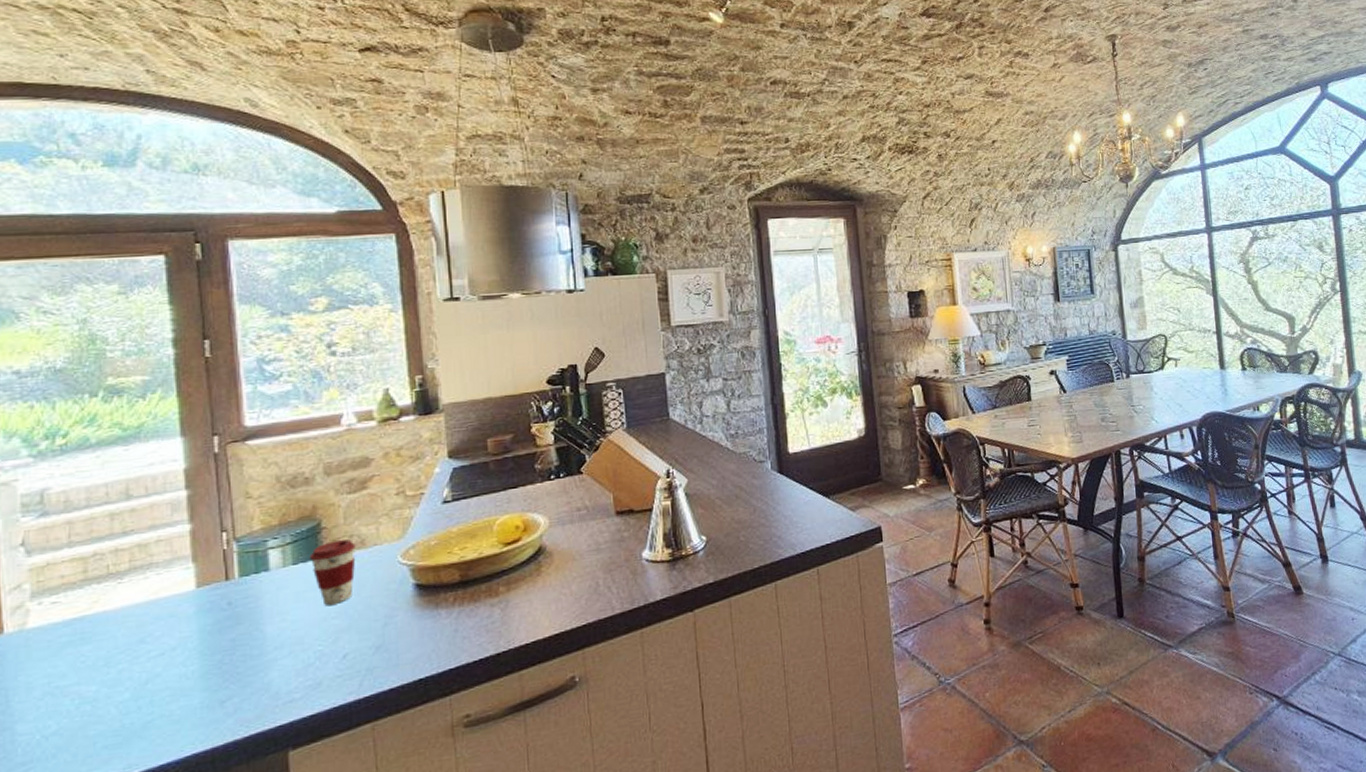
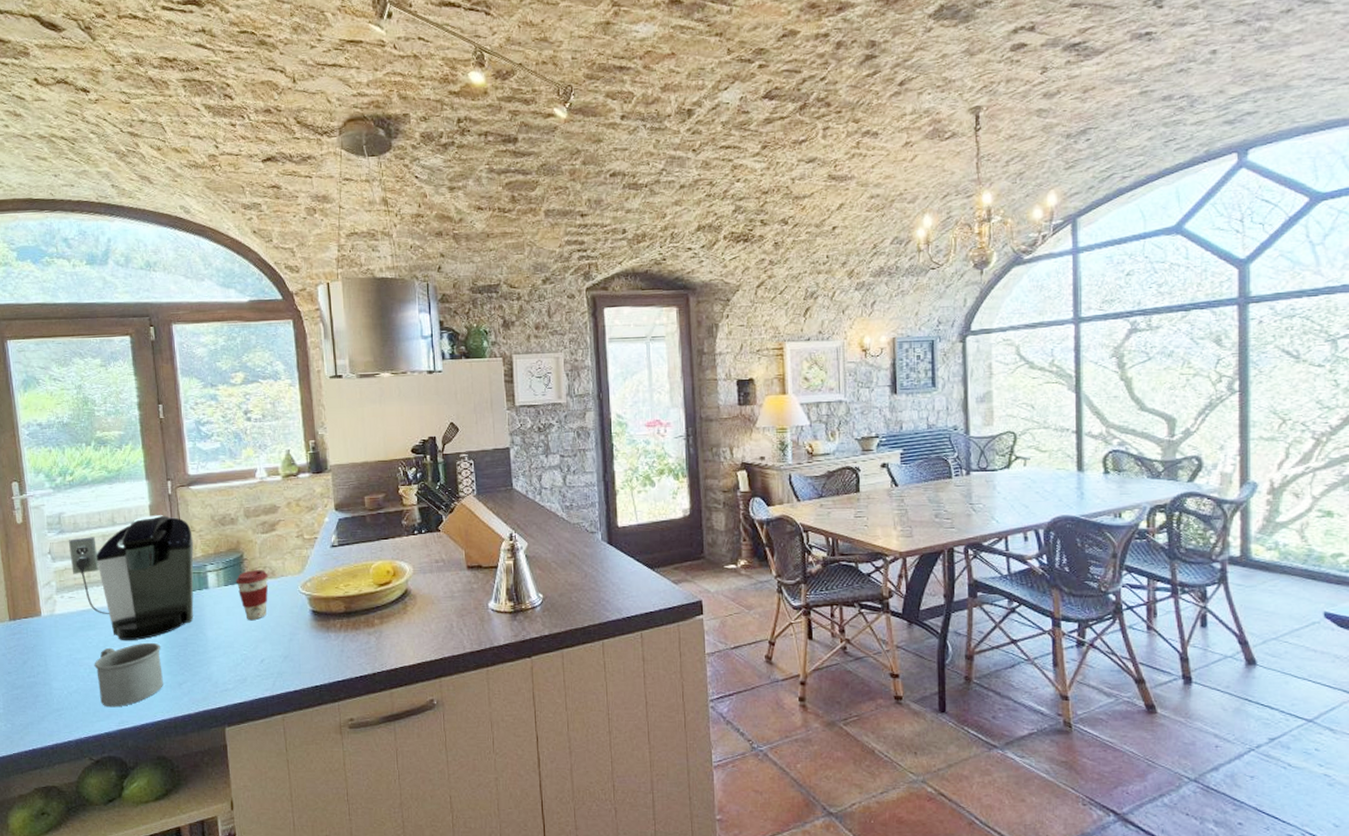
coffee maker: none [54,480,249,654] -> present [68,515,194,641]
mug: none [87,650,196,749] -> present [94,642,163,707]

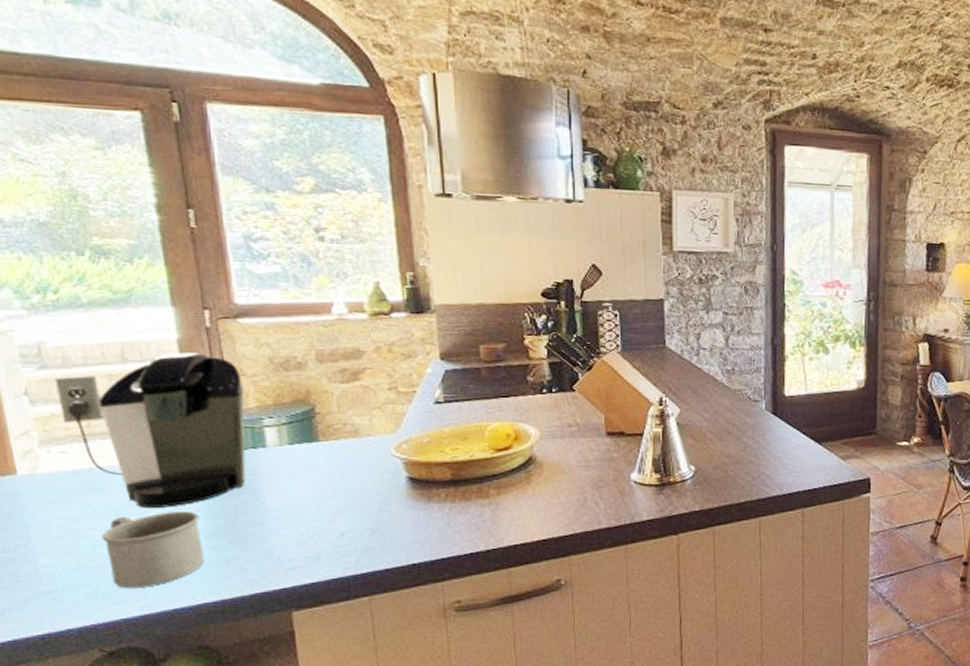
coffee cup: present [236,570,268,620] -> none [304,427,350,486]

